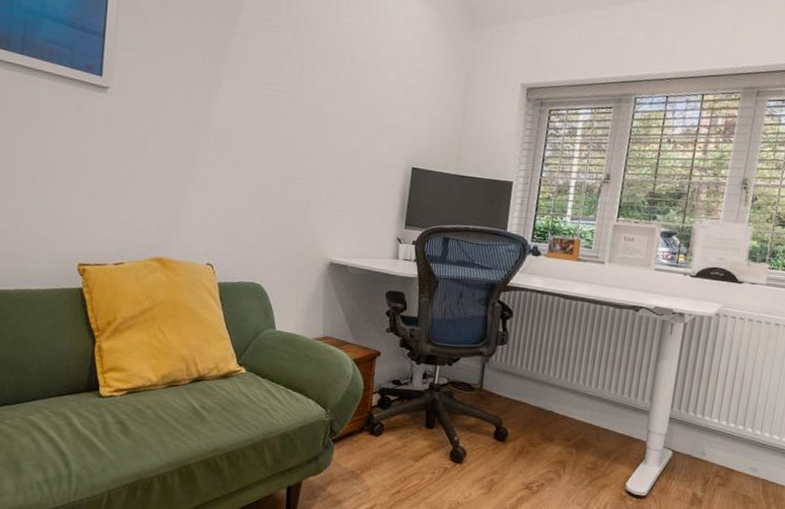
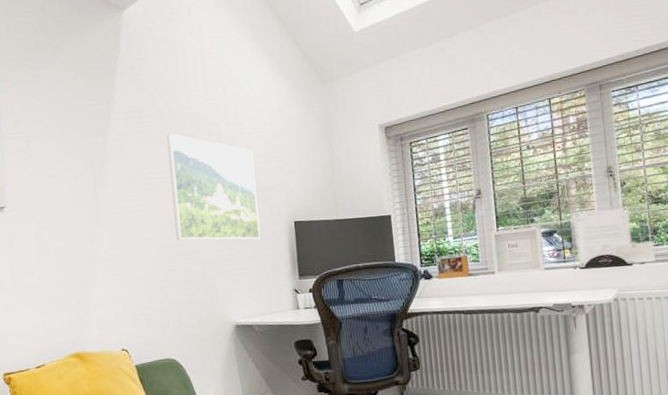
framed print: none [286,45,384,179] -> present [167,133,261,241]

